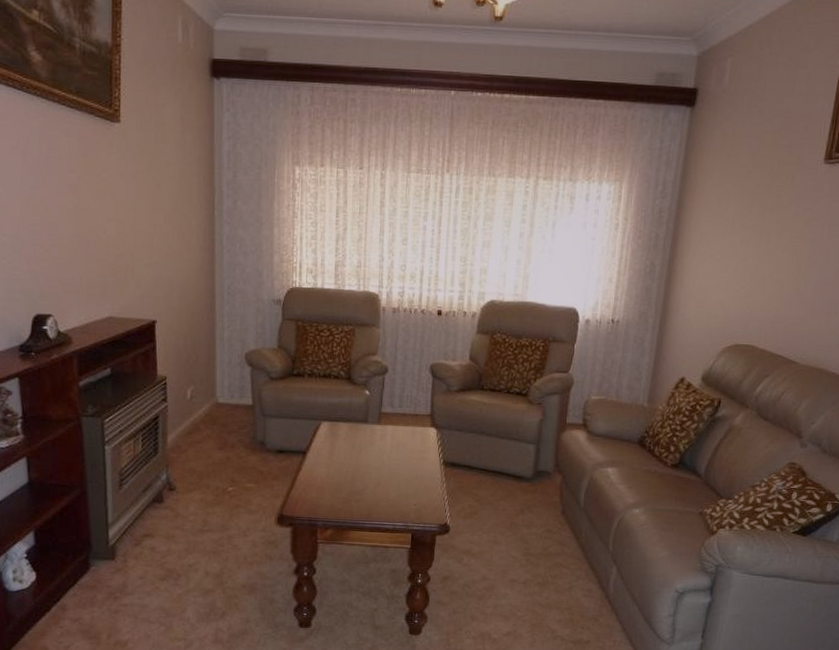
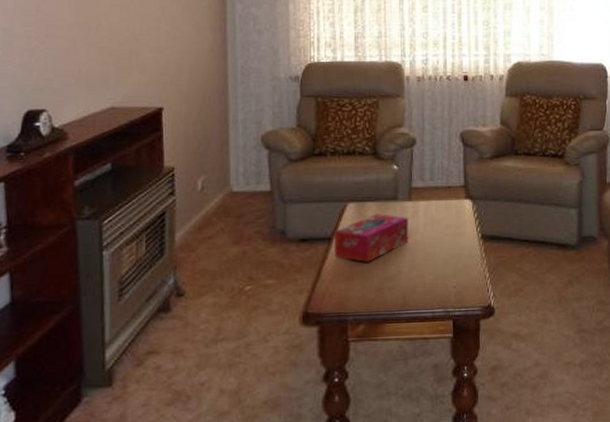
tissue box: none [308,434,377,476] -> present [335,214,409,262]

